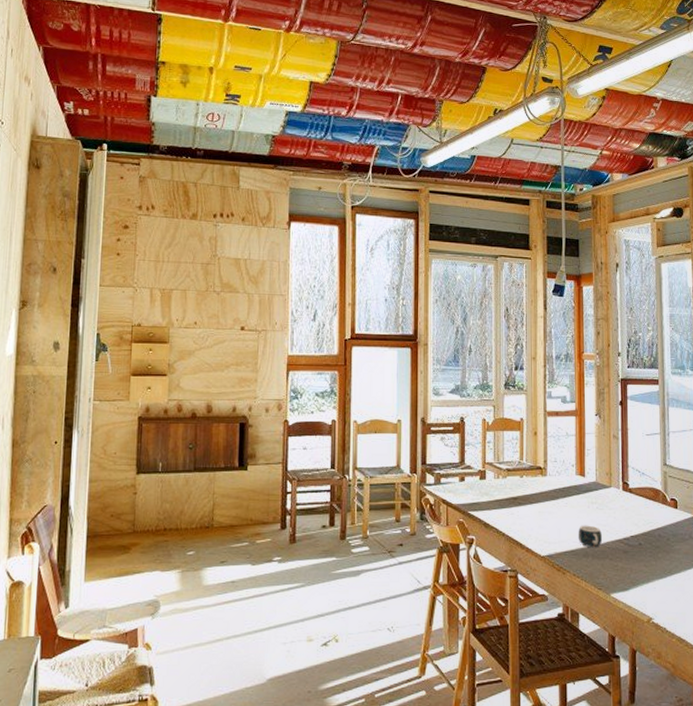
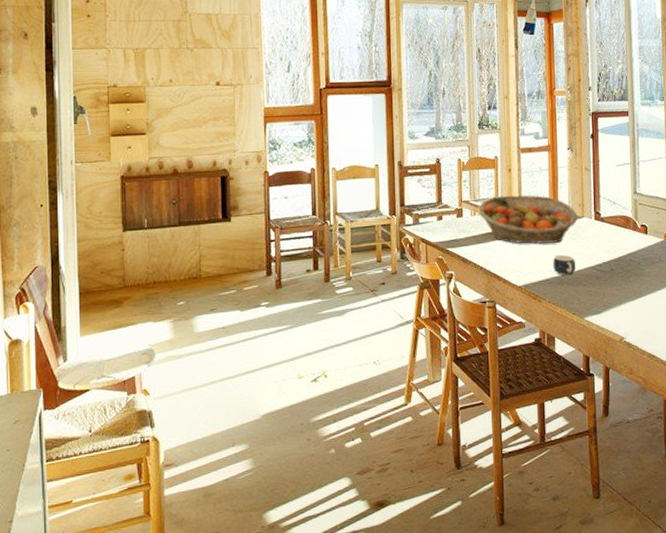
fruit basket: none [503,459,606,512] -> present [479,195,578,244]

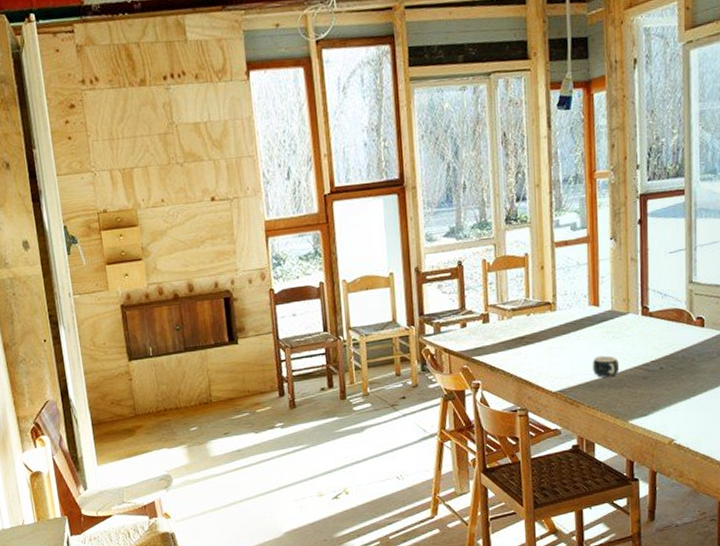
fruit basket: present [479,195,578,244] -> none [507,293,622,347]

